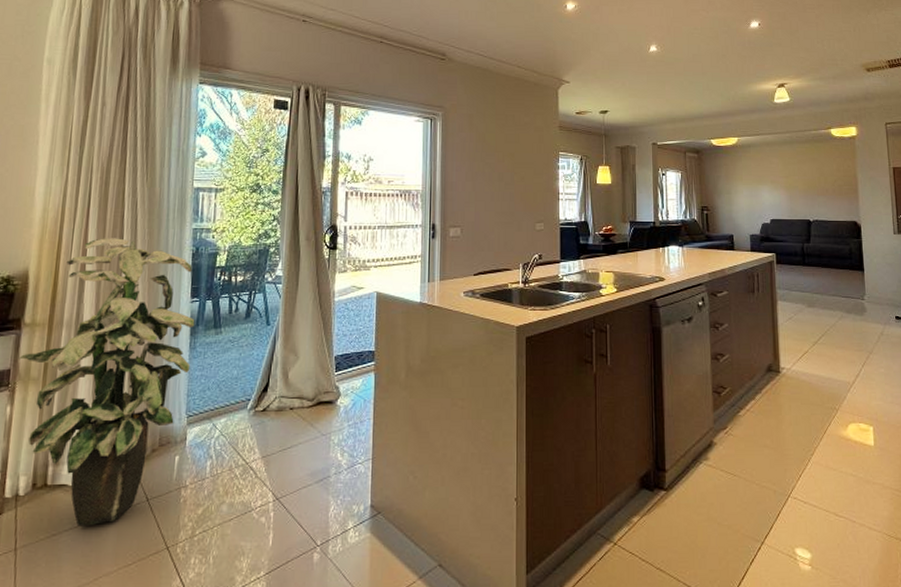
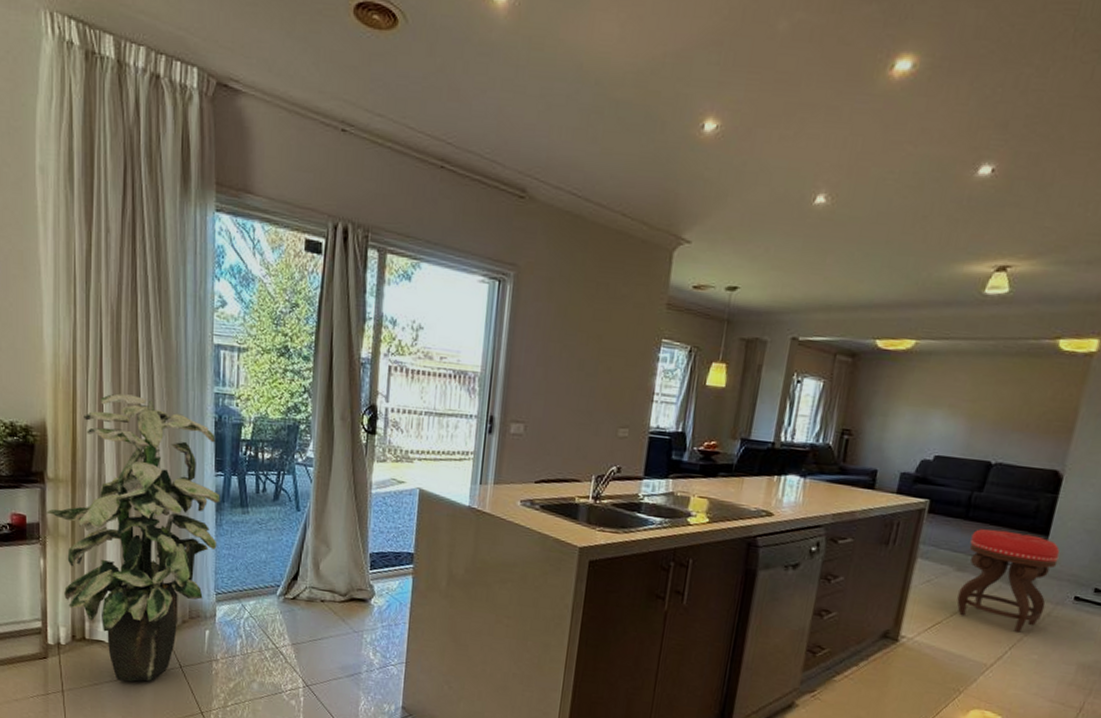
stool: none [811,271,878,351] -> present [957,529,1060,632]

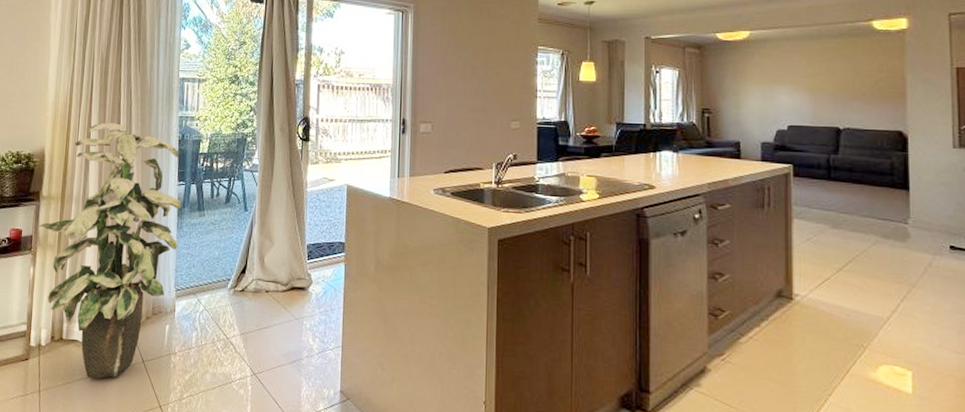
stool: present [957,529,1060,632] -> none [838,187,925,284]

